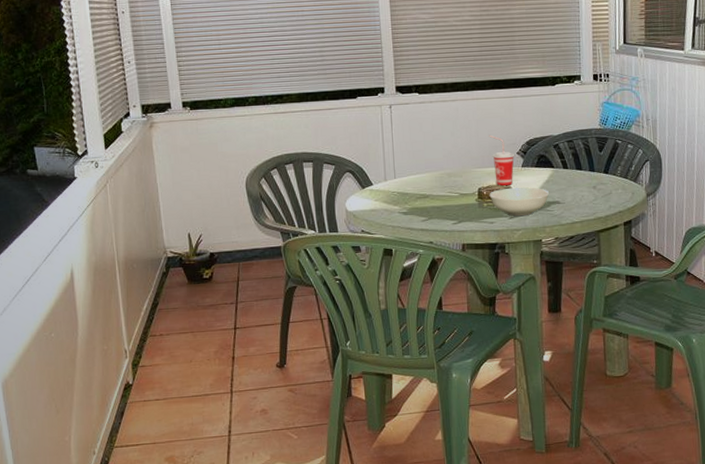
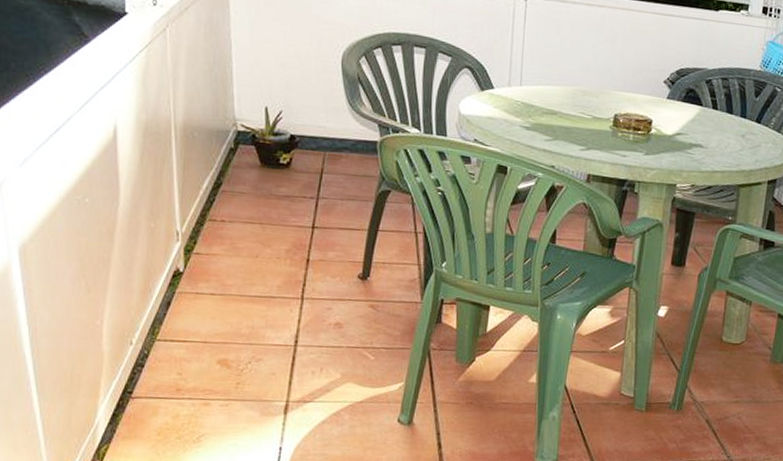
beverage cup: present [489,134,515,186] -> none [635,54,662,117]
bowl: present [489,187,549,216] -> none [625,119,692,155]

